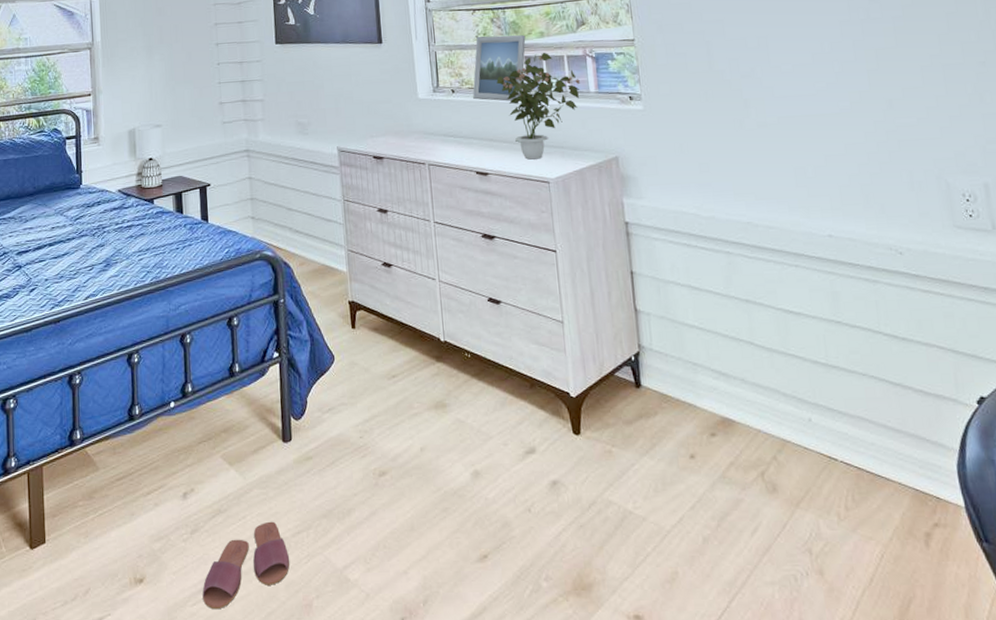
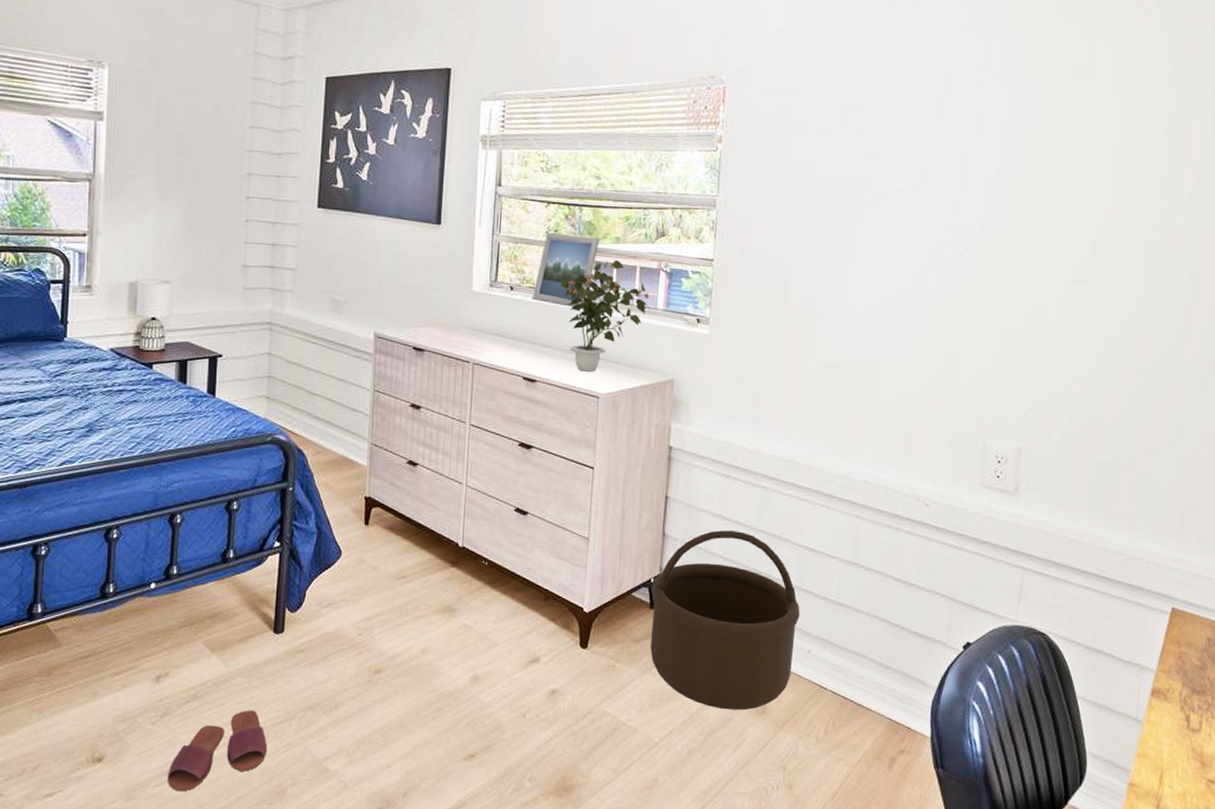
basket: none [633,300,796,490] -> present [650,530,800,711]

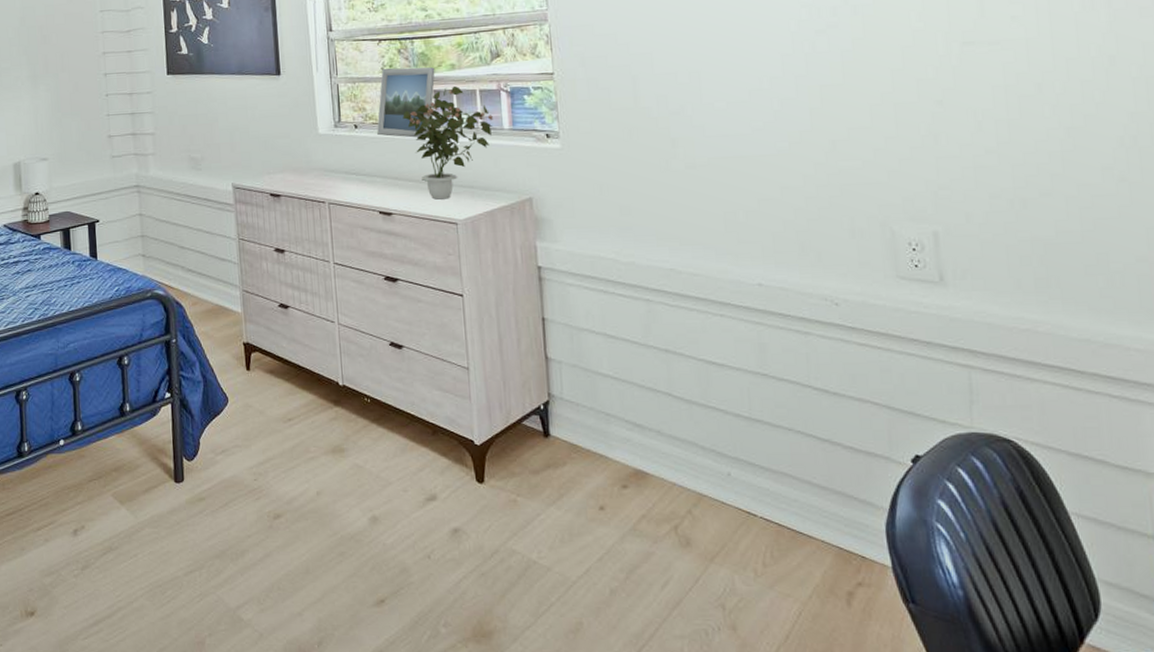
slippers: present [167,710,268,792] -> none [94,560,182,644]
basket: present [650,530,800,711] -> none [542,349,712,543]

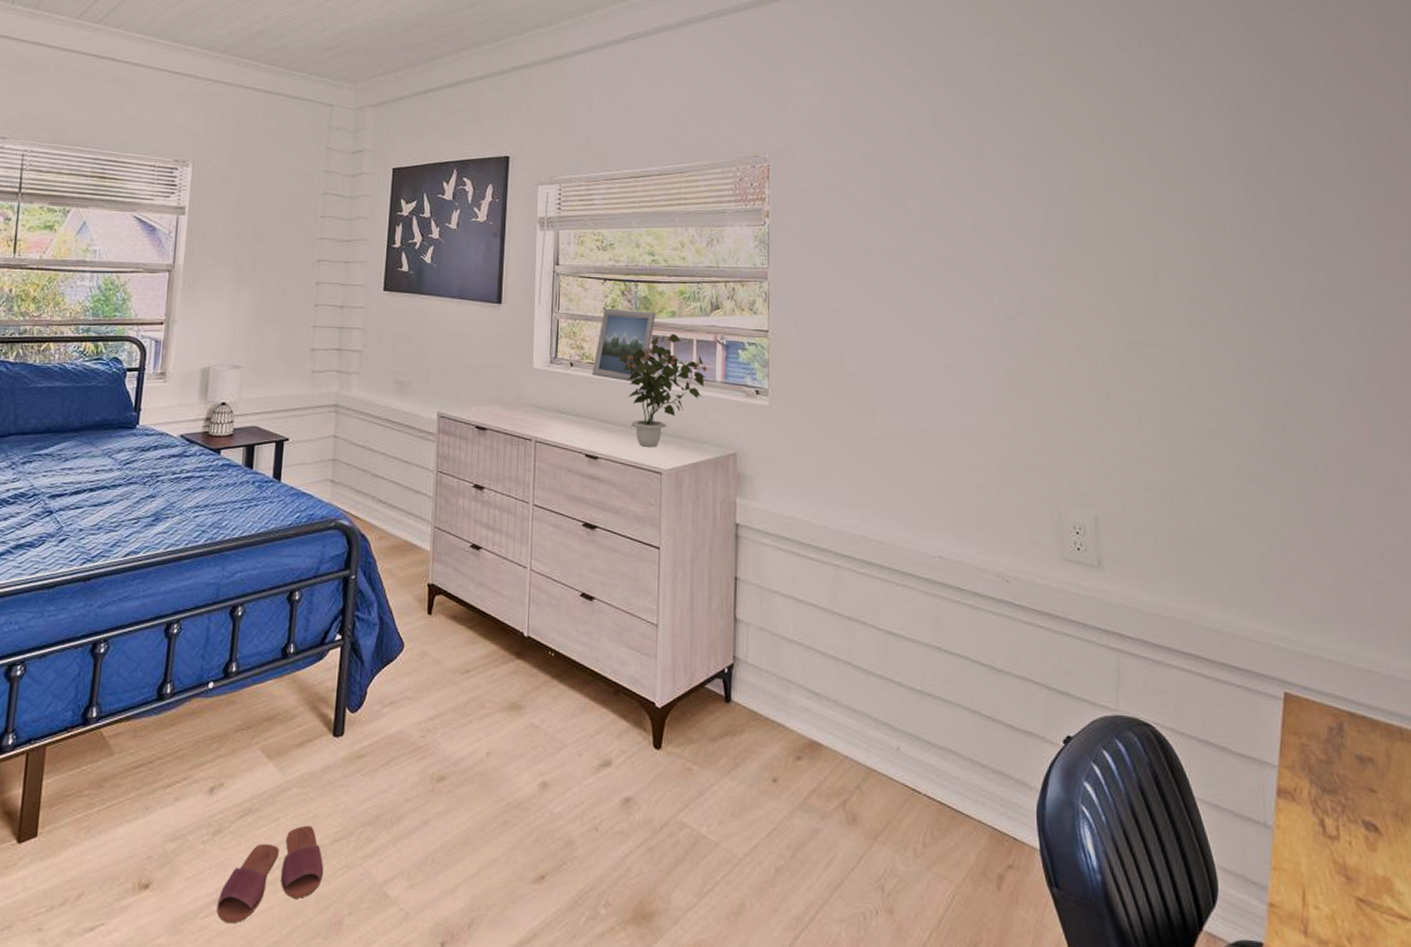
slippers: none [94,560,182,644] -> present [217,825,324,924]

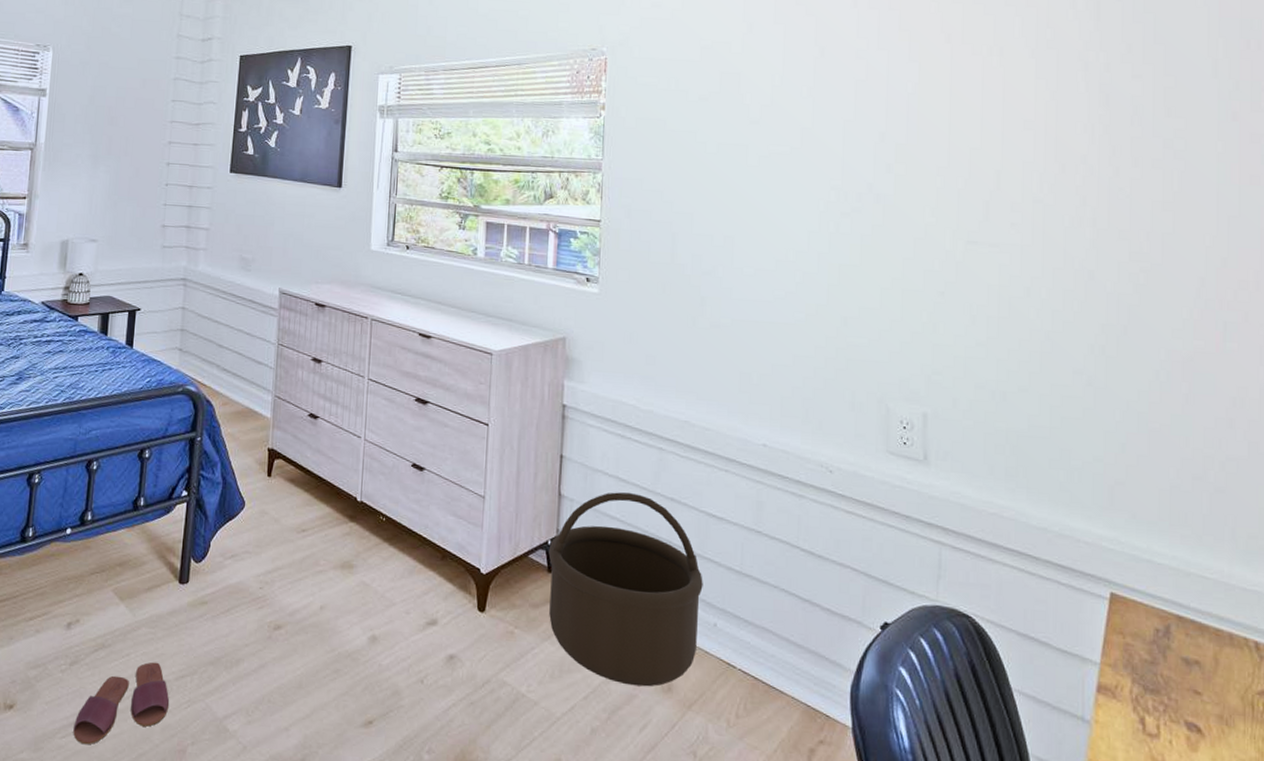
picture frame: present [592,308,656,383] -> none [427,194,491,268]
potted plant: present [619,334,707,447] -> none [454,221,539,329]
basket: none [725,613,885,820] -> present [548,492,703,687]

